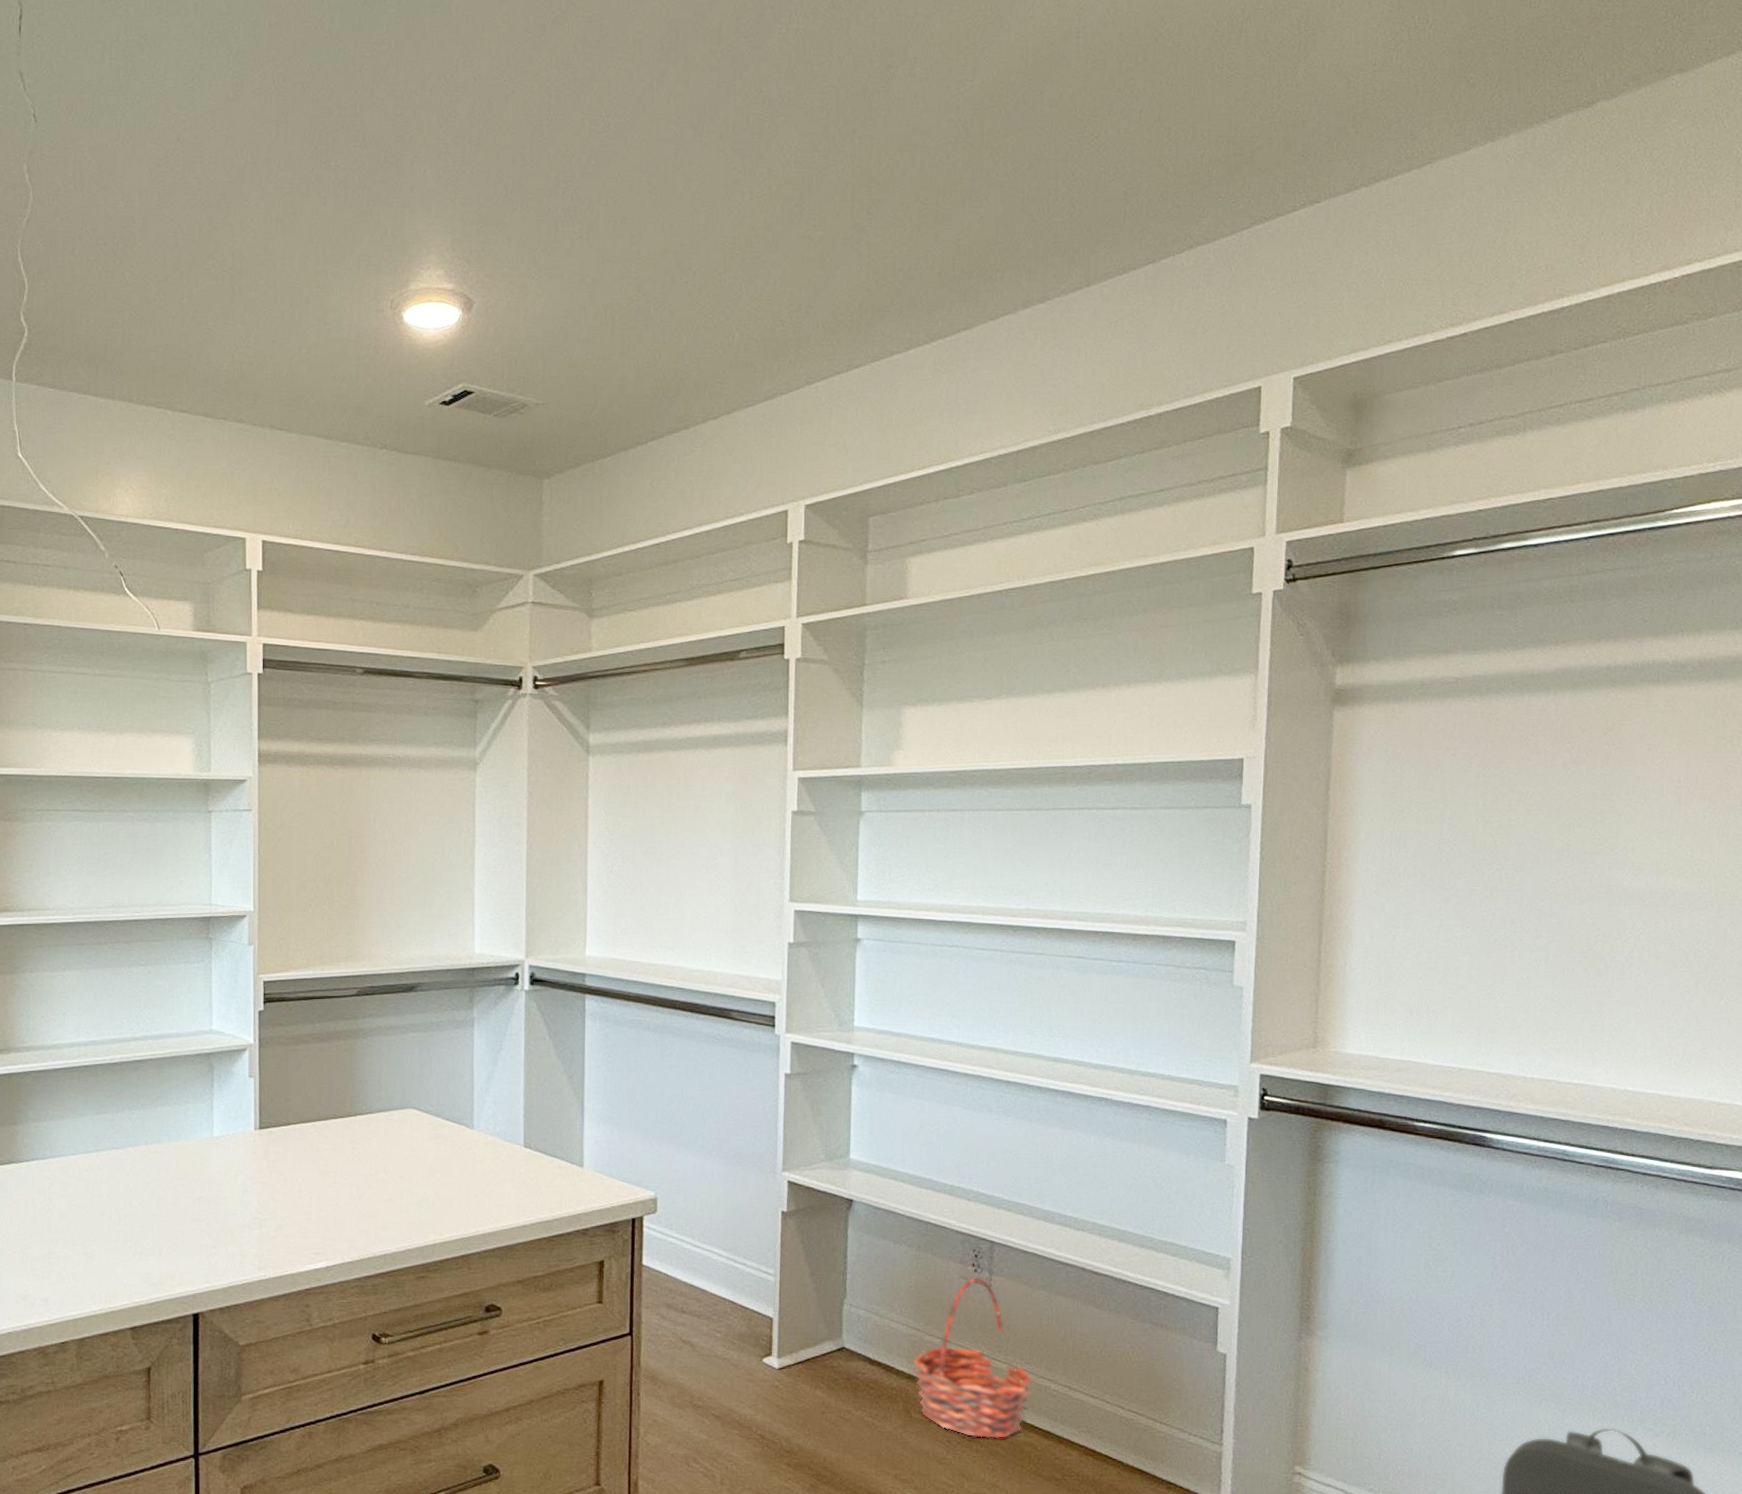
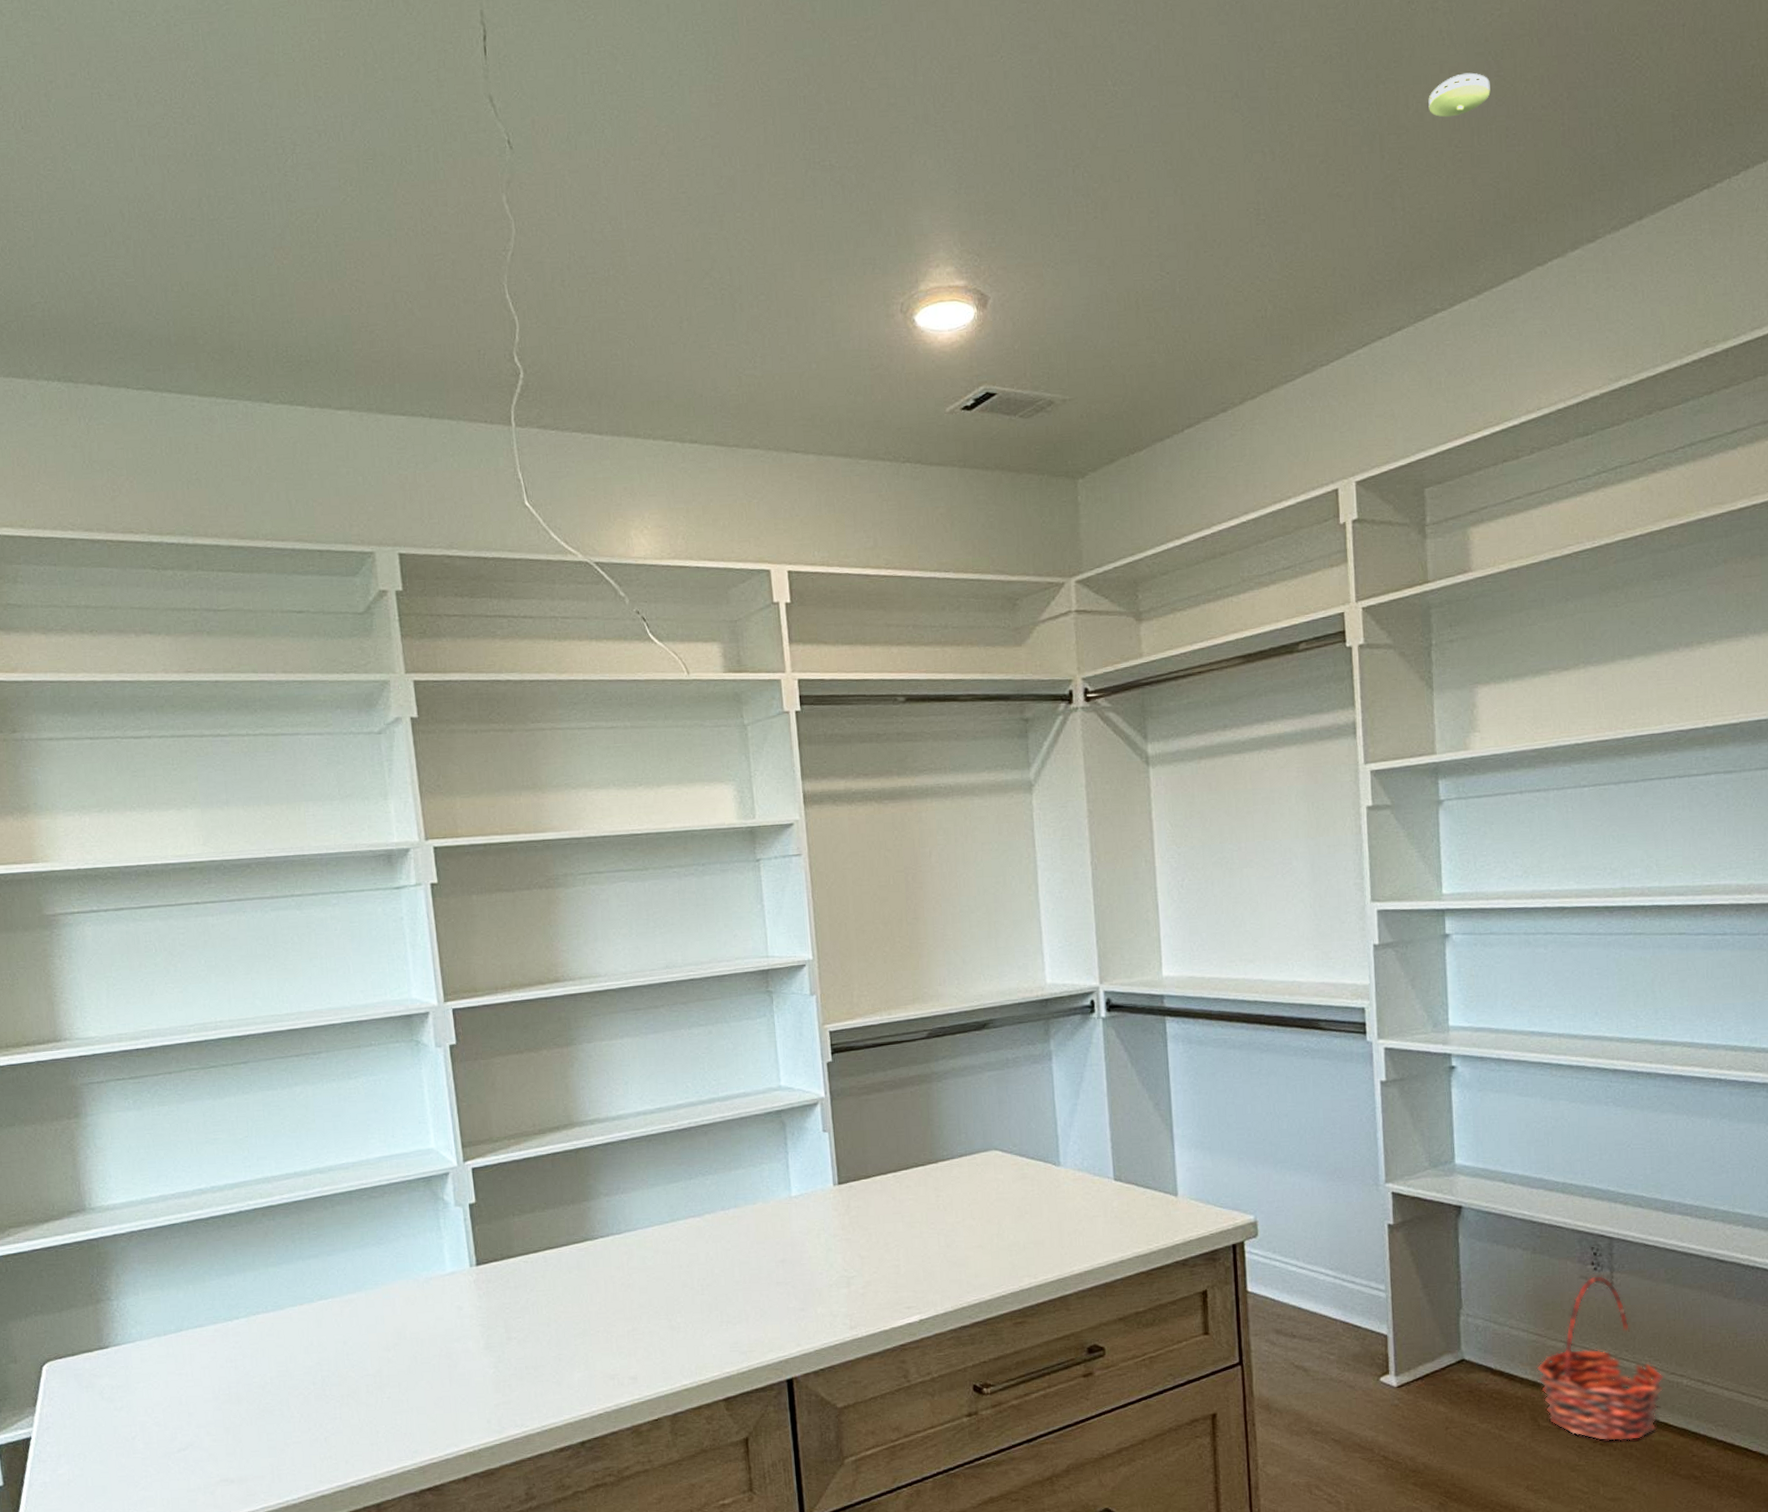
smoke detector: none [899,136,958,175] -> present [1428,72,1491,118]

